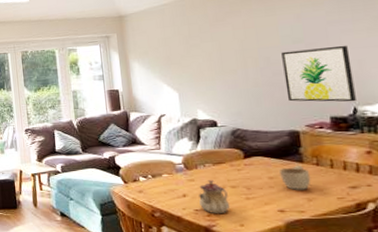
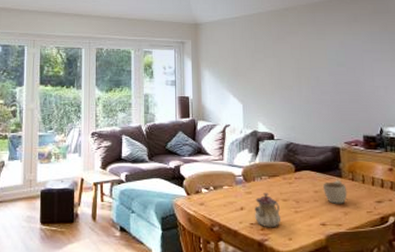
wall art: present [281,45,356,102] -> none [328,72,382,123]

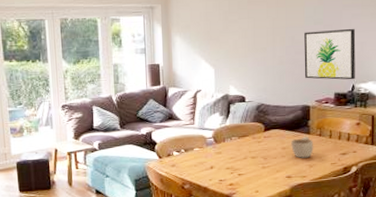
teapot: present [255,193,282,228] -> none [224,152,249,183]
wall art: none [328,72,382,123] -> present [304,28,356,80]

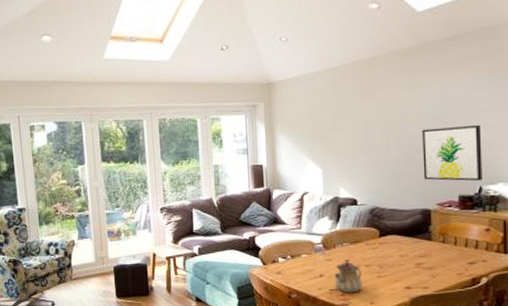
teapot: none [224,152,249,183] -> present [335,259,363,293]
cup: present [291,135,314,158] -> none [410,242,437,267]

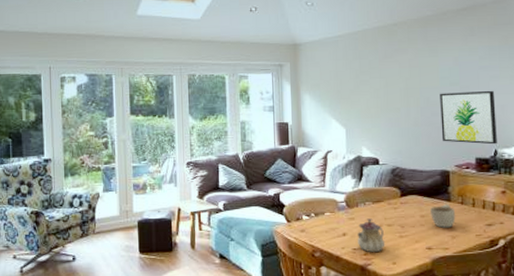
cup: none [410,242,437,267] -> present [430,203,456,228]

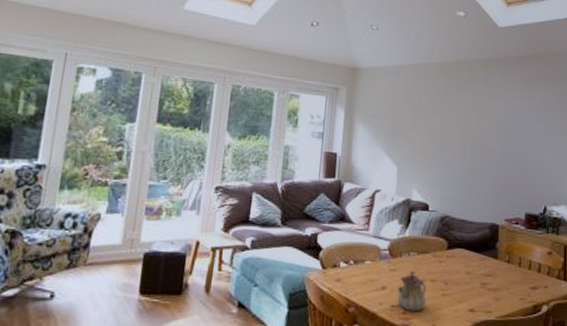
cup: present [430,203,456,228] -> none [476,260,502,288]
wall art: present [440,90,497,145] -> none [494,140,548,201]

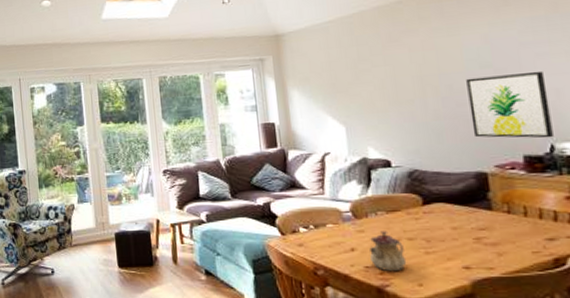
wall art: none [494,140,548,201] -> present [466,70,554,139]

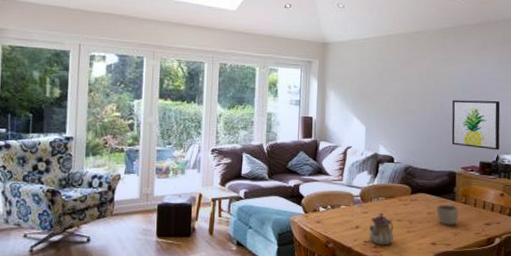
cup: none [465,212,502,243] -> present [437,202,459,225]

